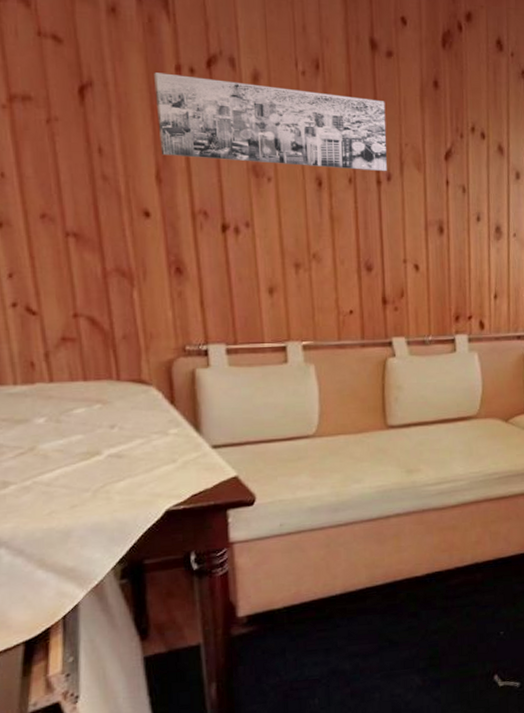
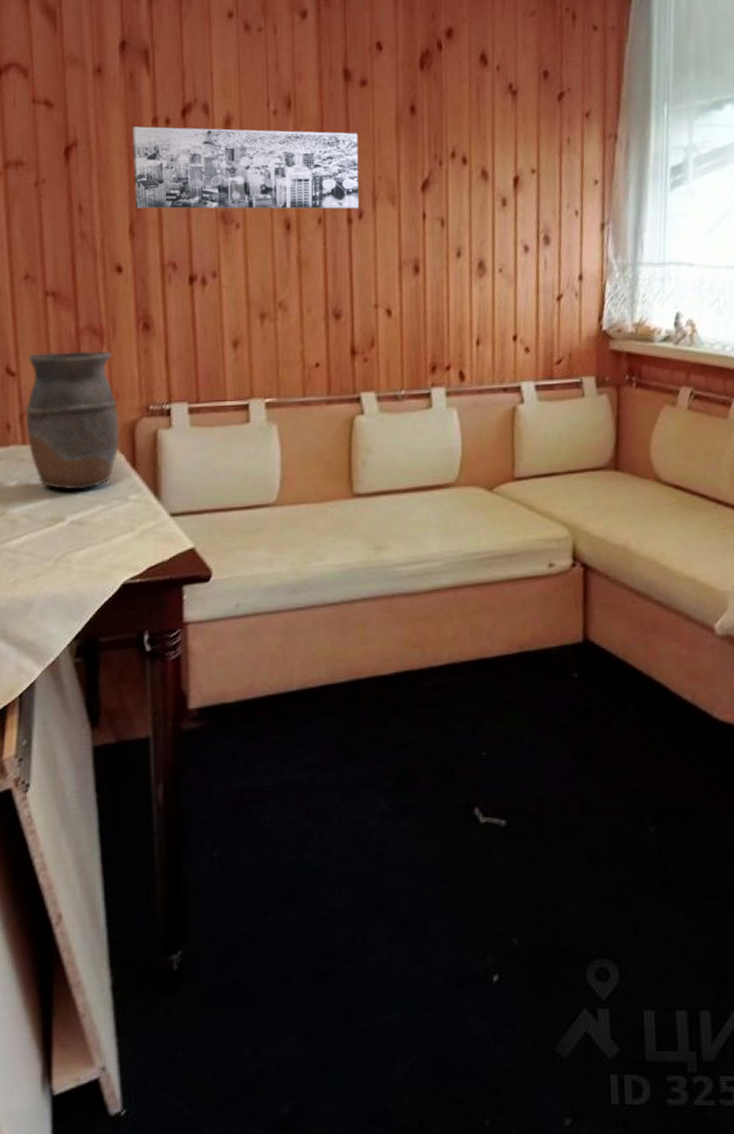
vase: none [51,292,156,425] -> present [25,351,120,490]

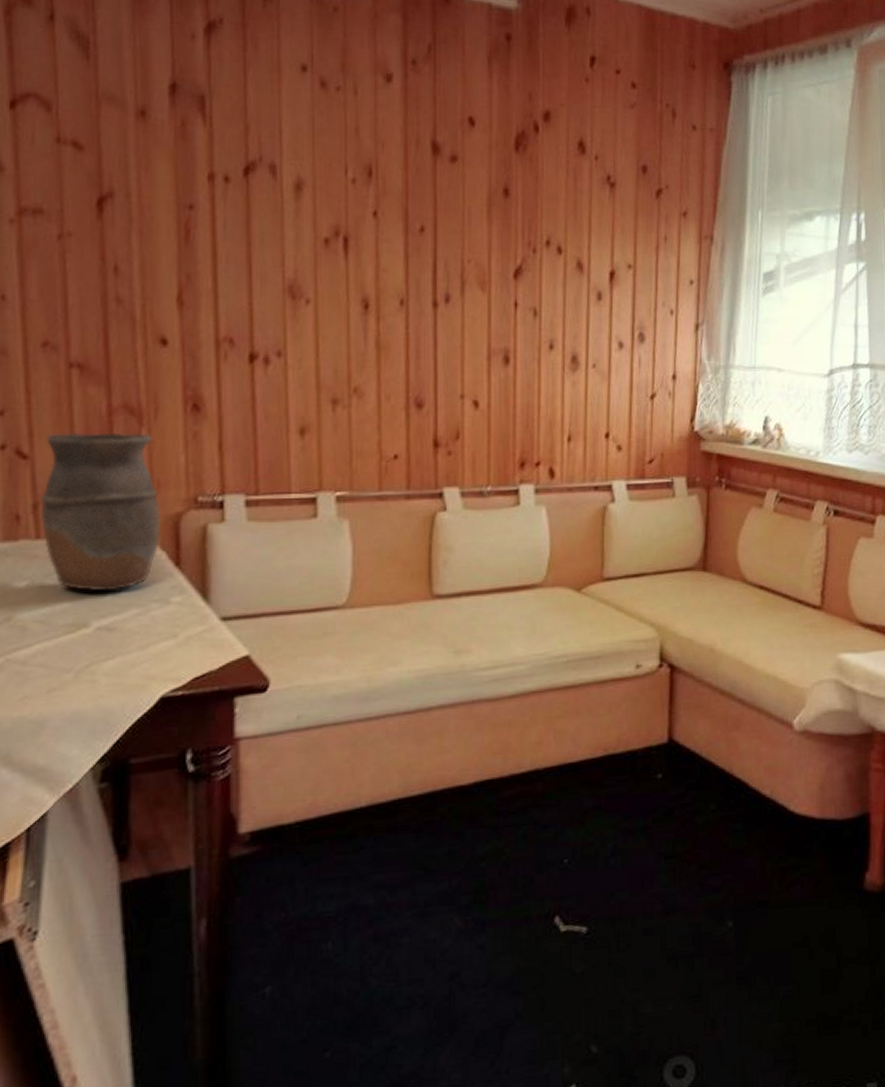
wall art: present [133,126,359,210] -> none [183,182,447,293]

